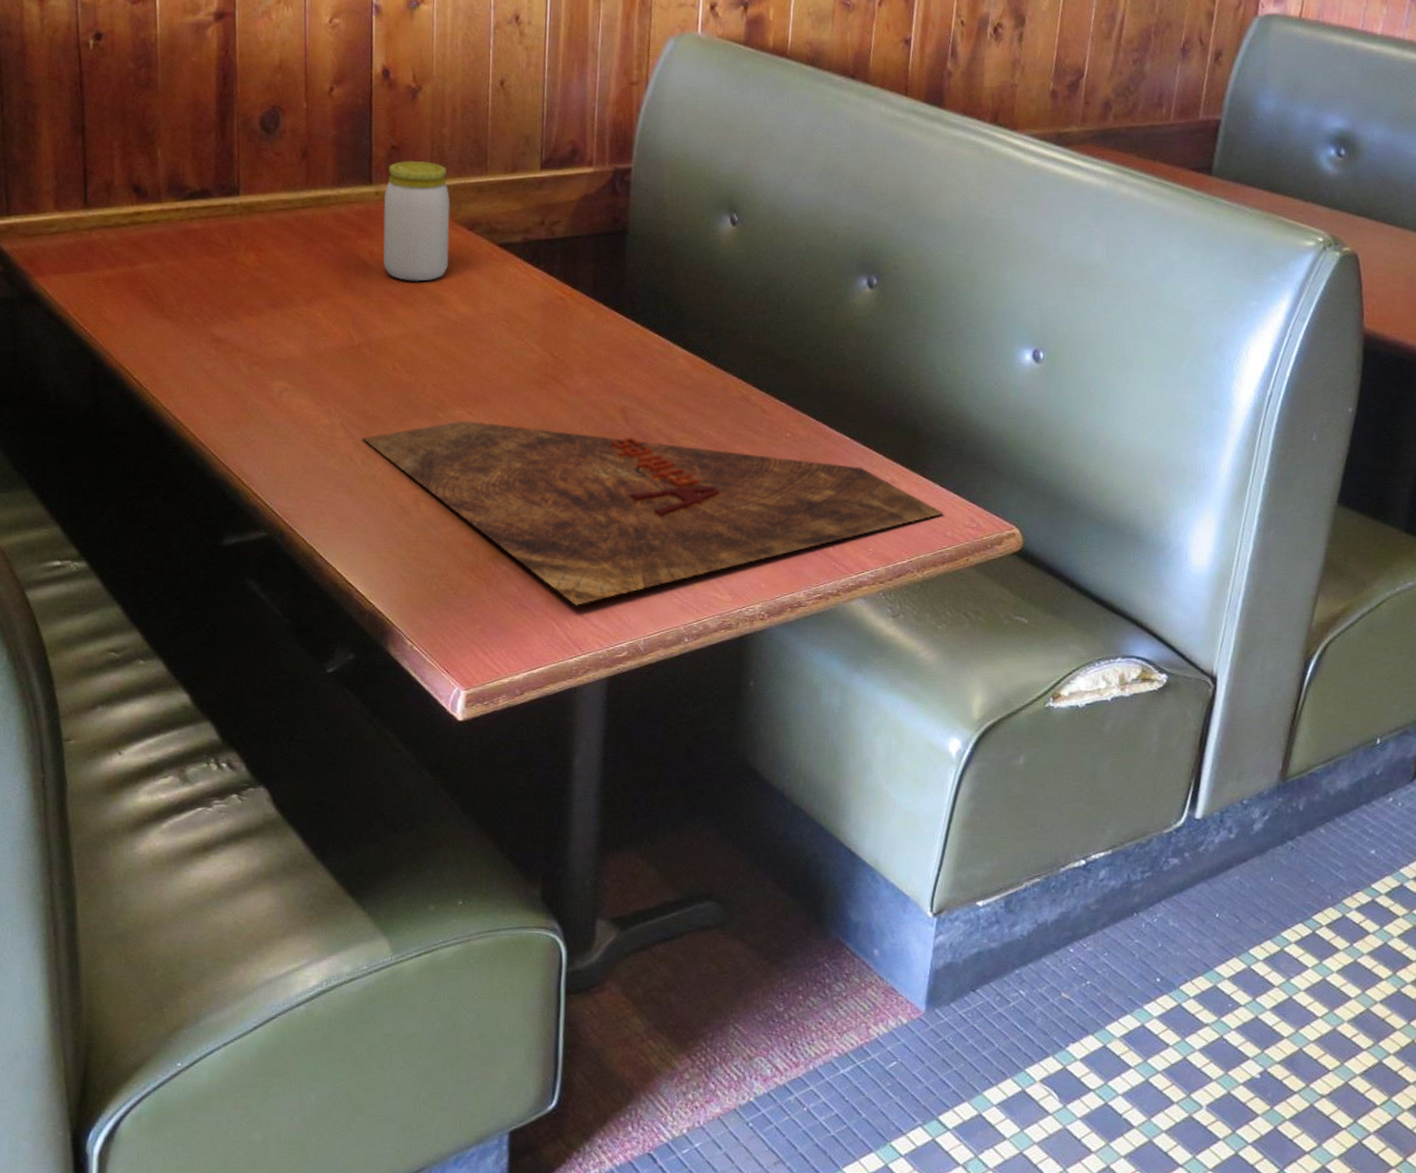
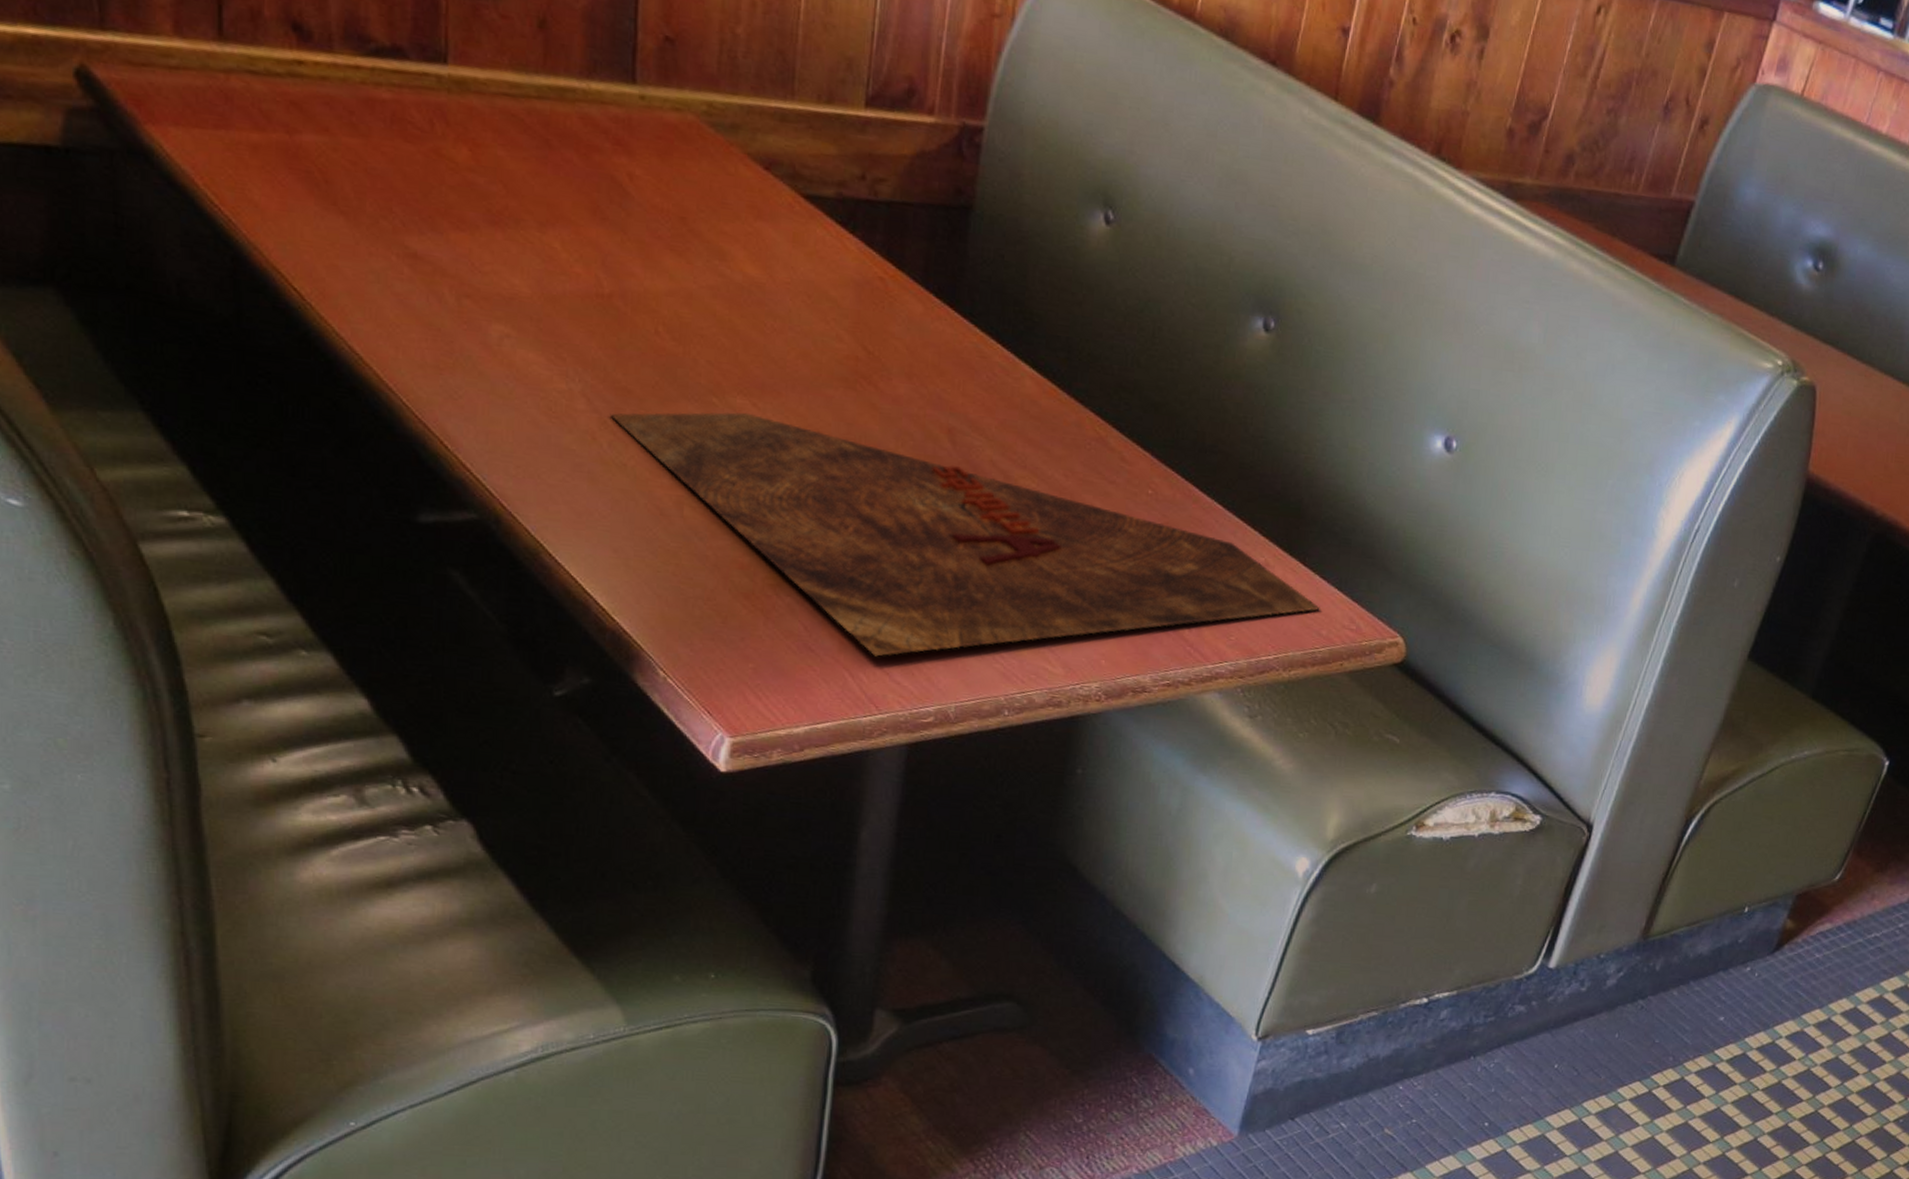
jar: present [382,160,451,282] -> none [646,60,742,227]

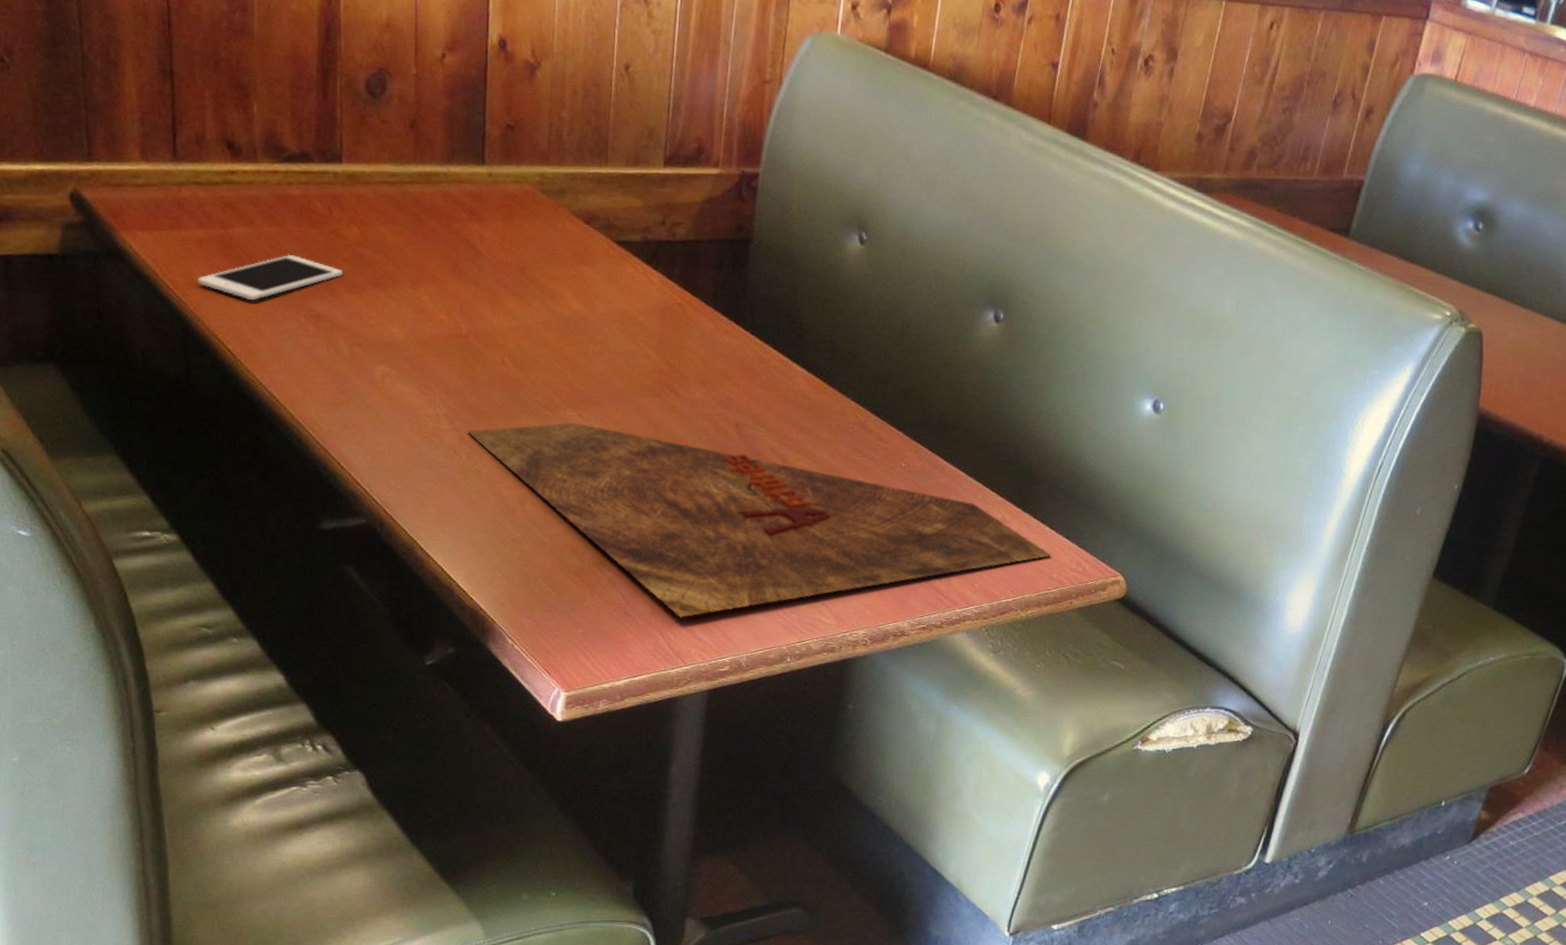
cell phone: none [251,173,448,229] -> present [197,254,343,301]

